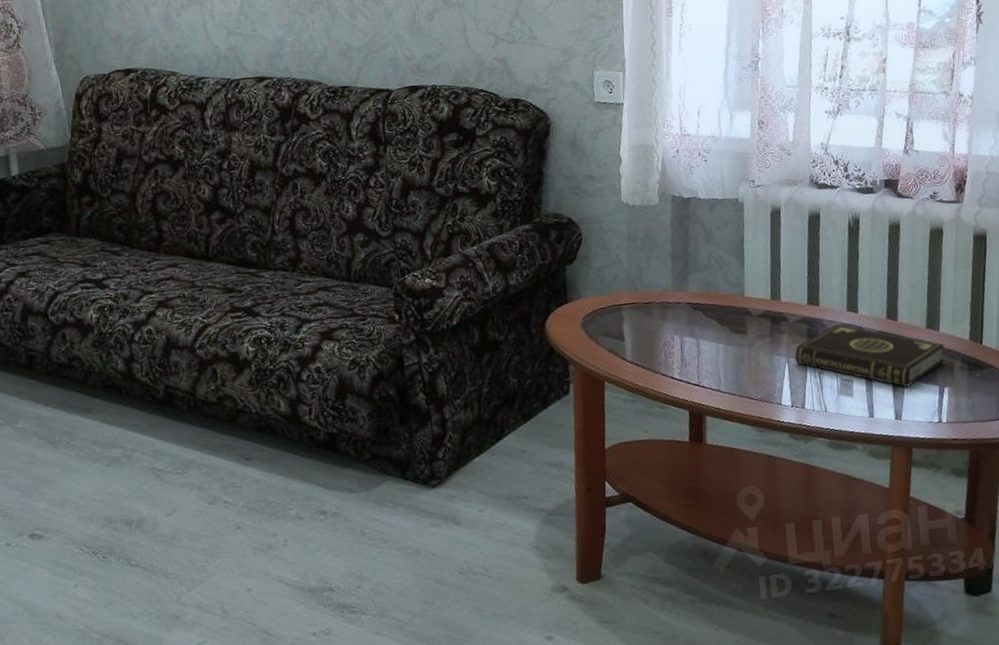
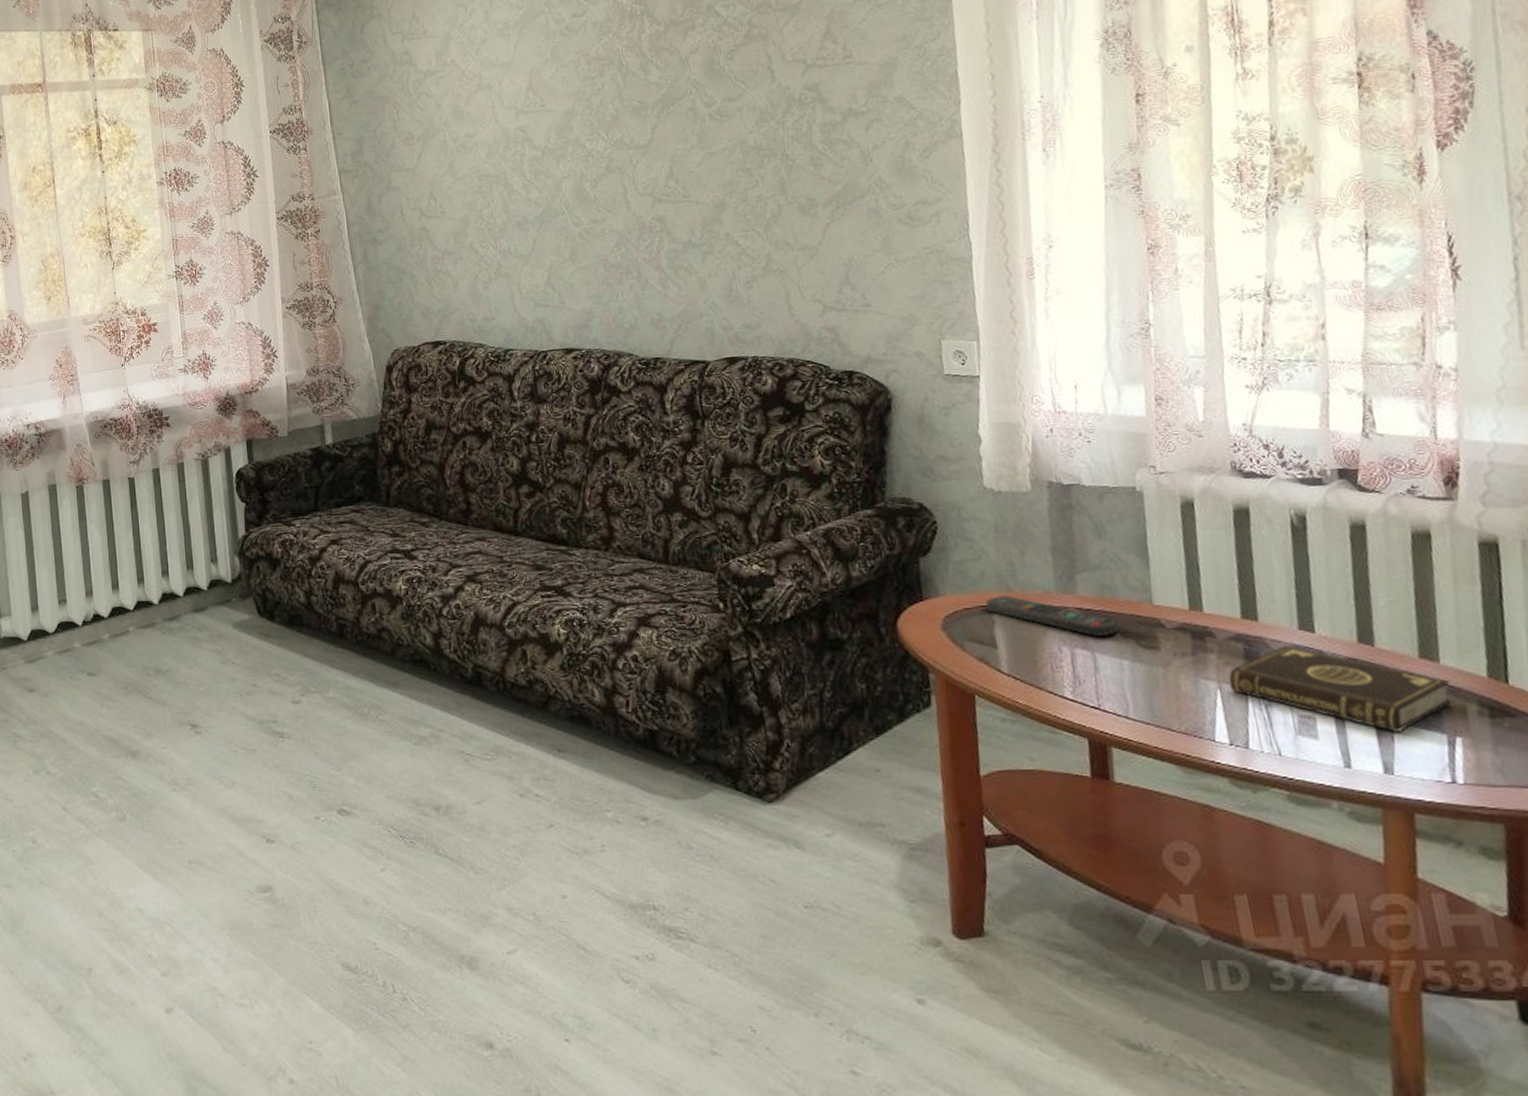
remote control: none [617,295,718,326] -> present [985,595,1119,636]

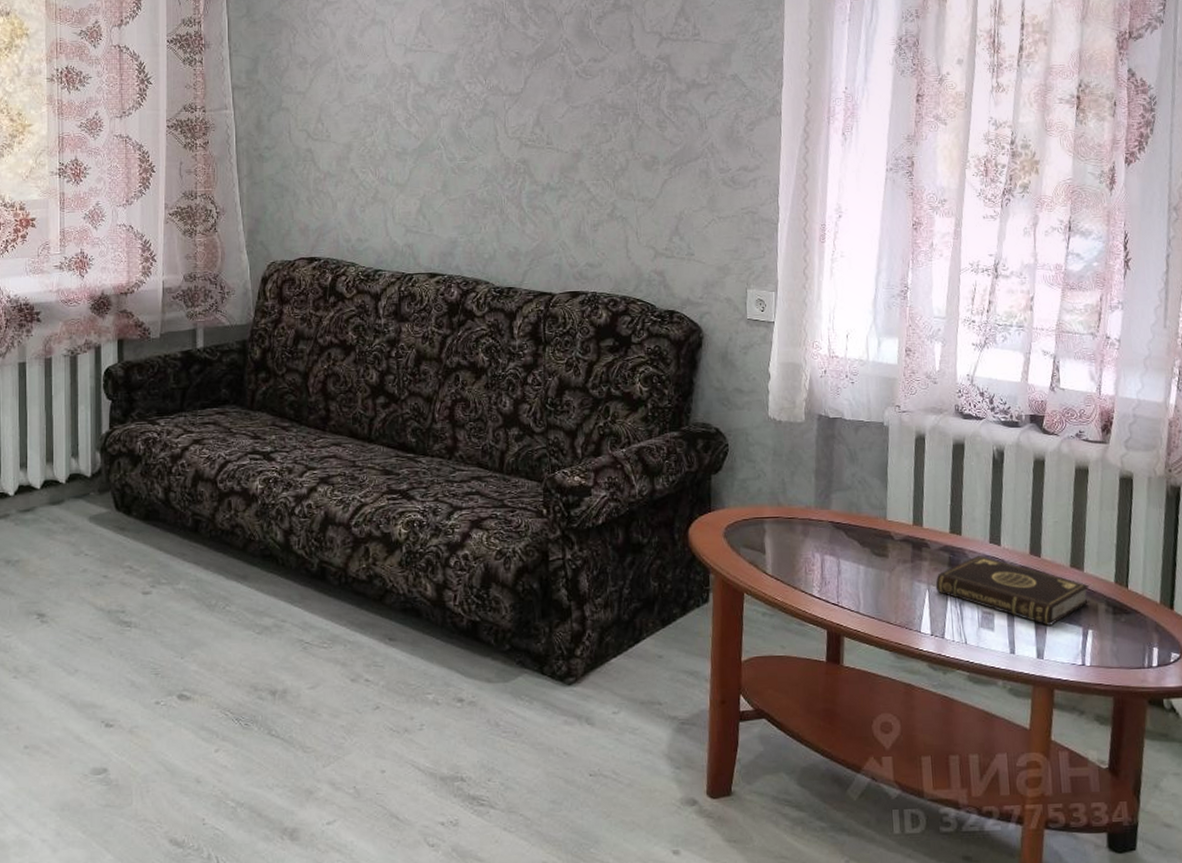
remote control: present [985,595,1119,636] -> none [760,509,860,545]

